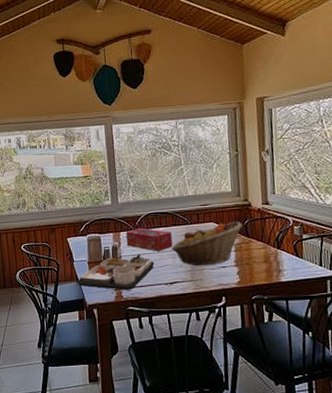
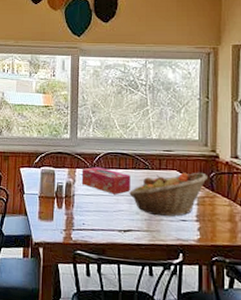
food tray: present [77,253,155,290] -> none [25,194,110,232]

